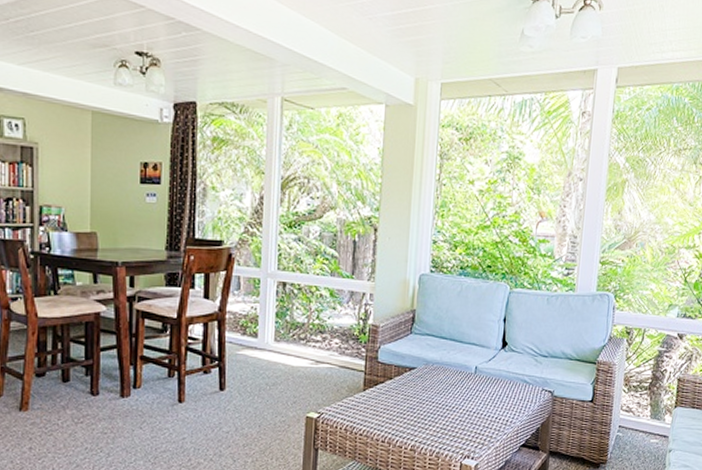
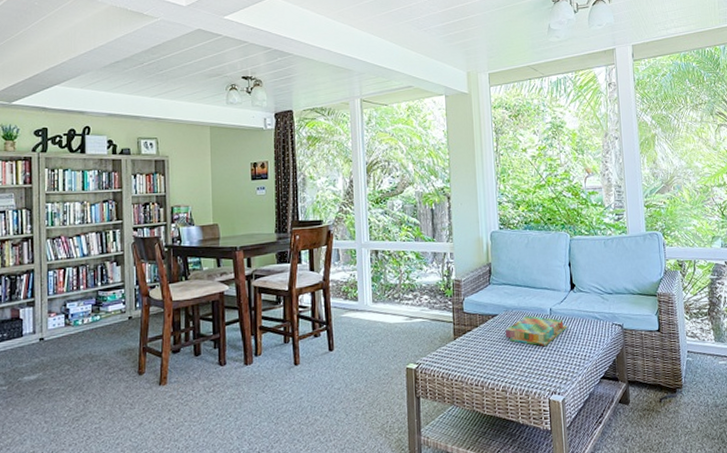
board game: none [421,372,493,408] -> present [505,316,568,347]

